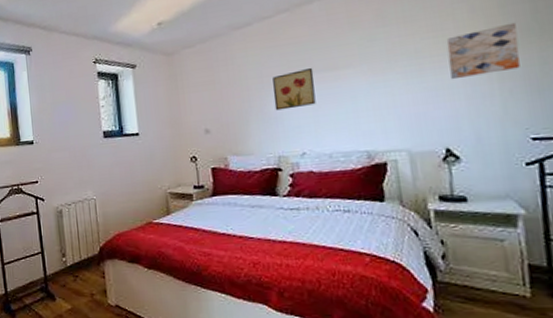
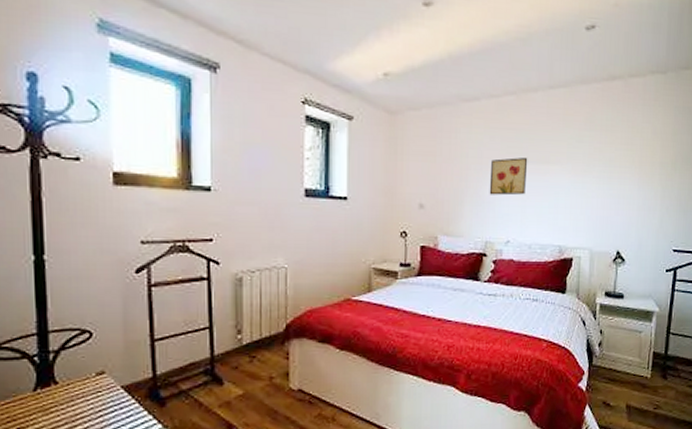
wall art: present [446,22,520,80] -> none [631,149,680,191]

